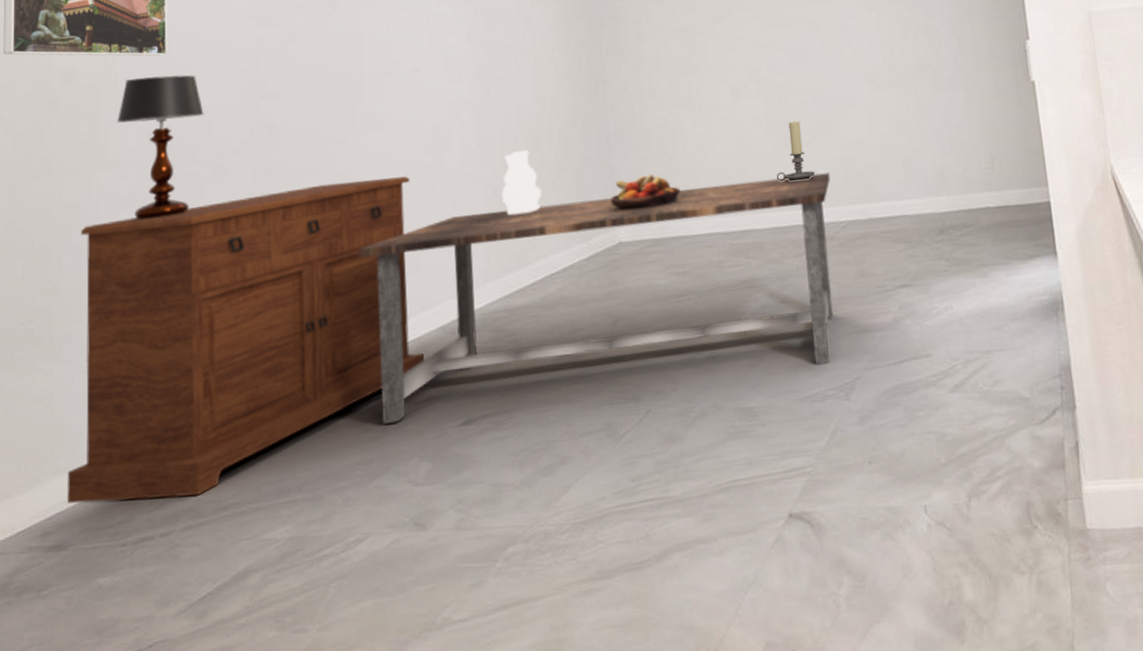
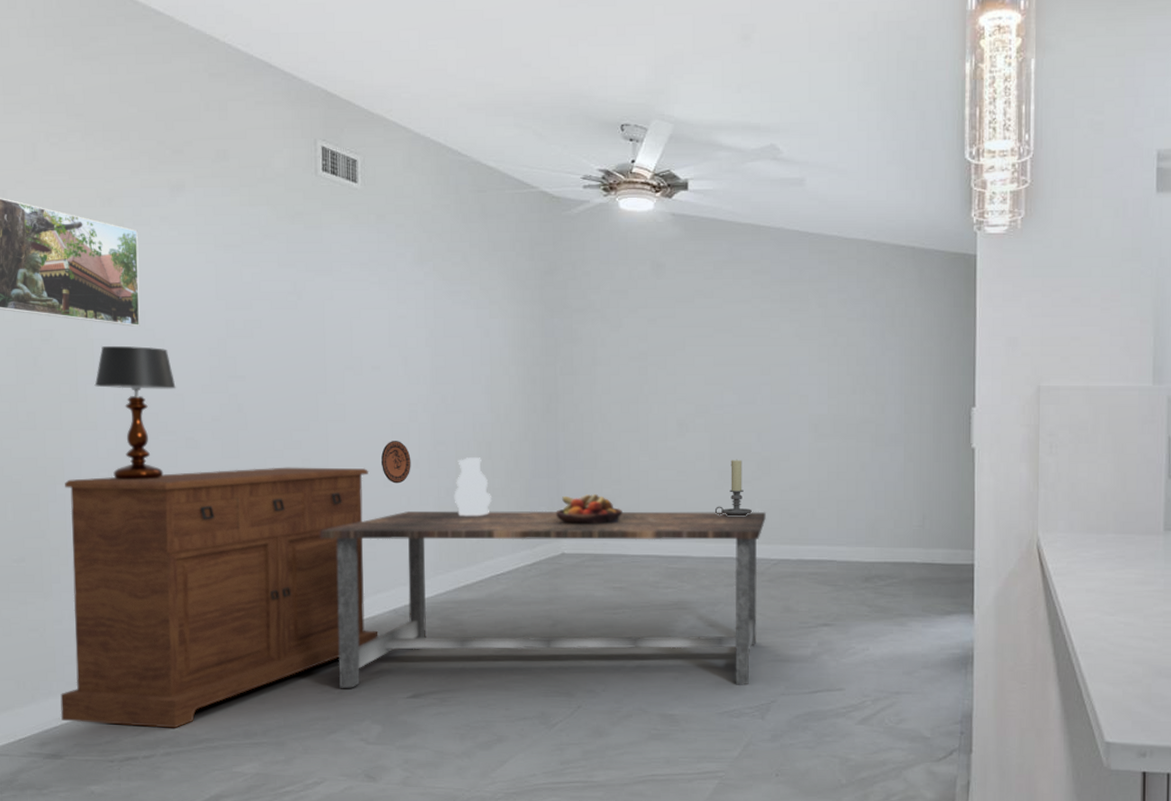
decorative plate: none [422,143,455,189] -> present [380,441,411,484]

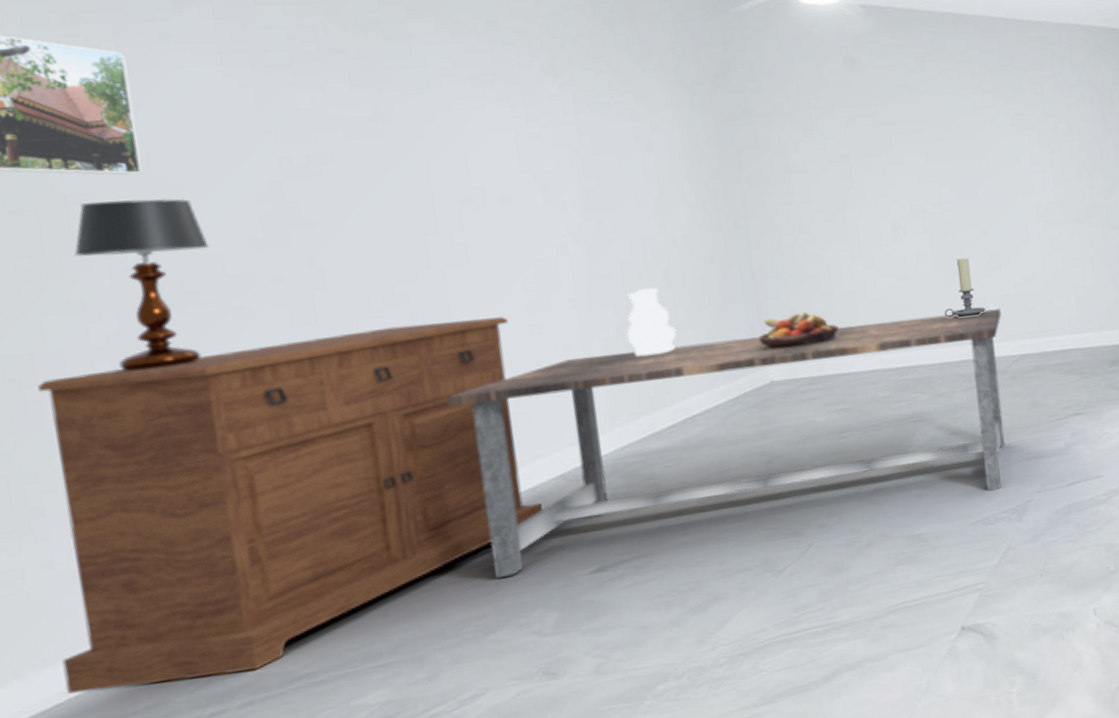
decorative plate: present [380,441,411,484] -> none [523,280,566,330]

